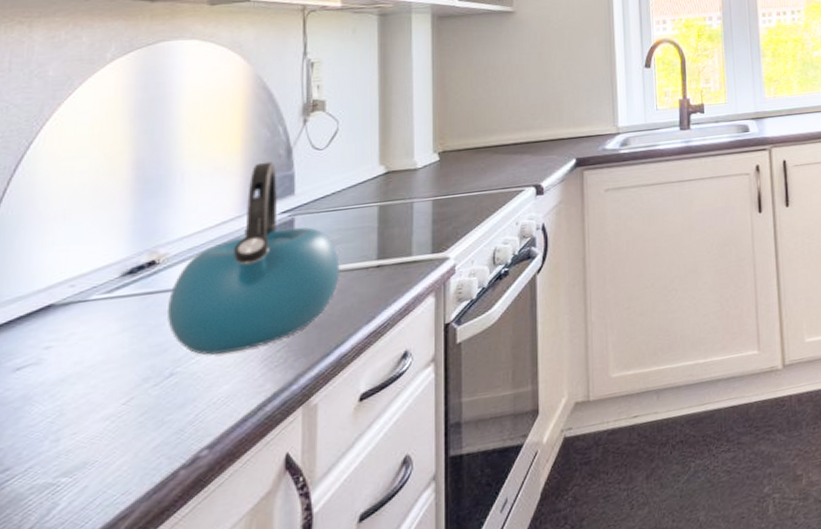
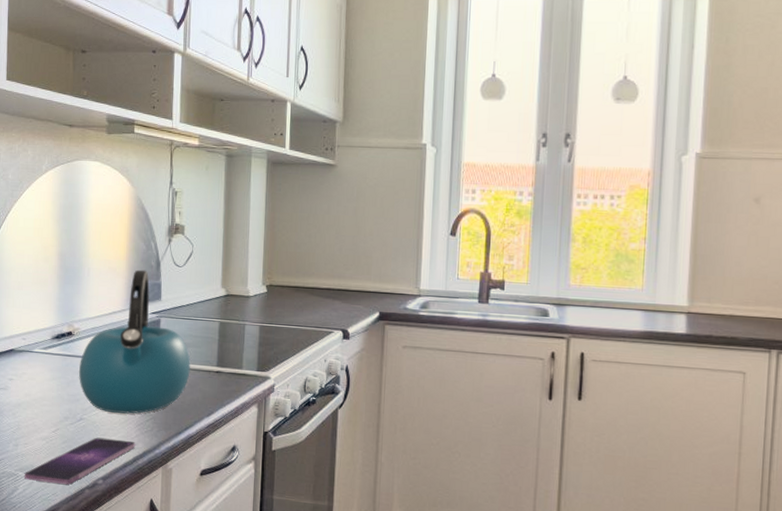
smartphone: none [70,384,260,487] -> present [24,437,135,485]

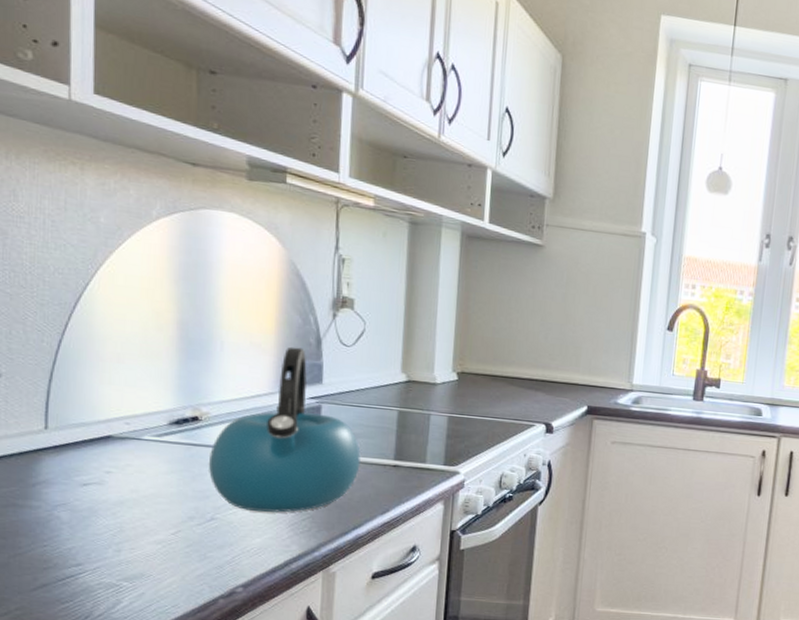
smartphone: present [24,437,135,485] -> none [130,539,287,594]

